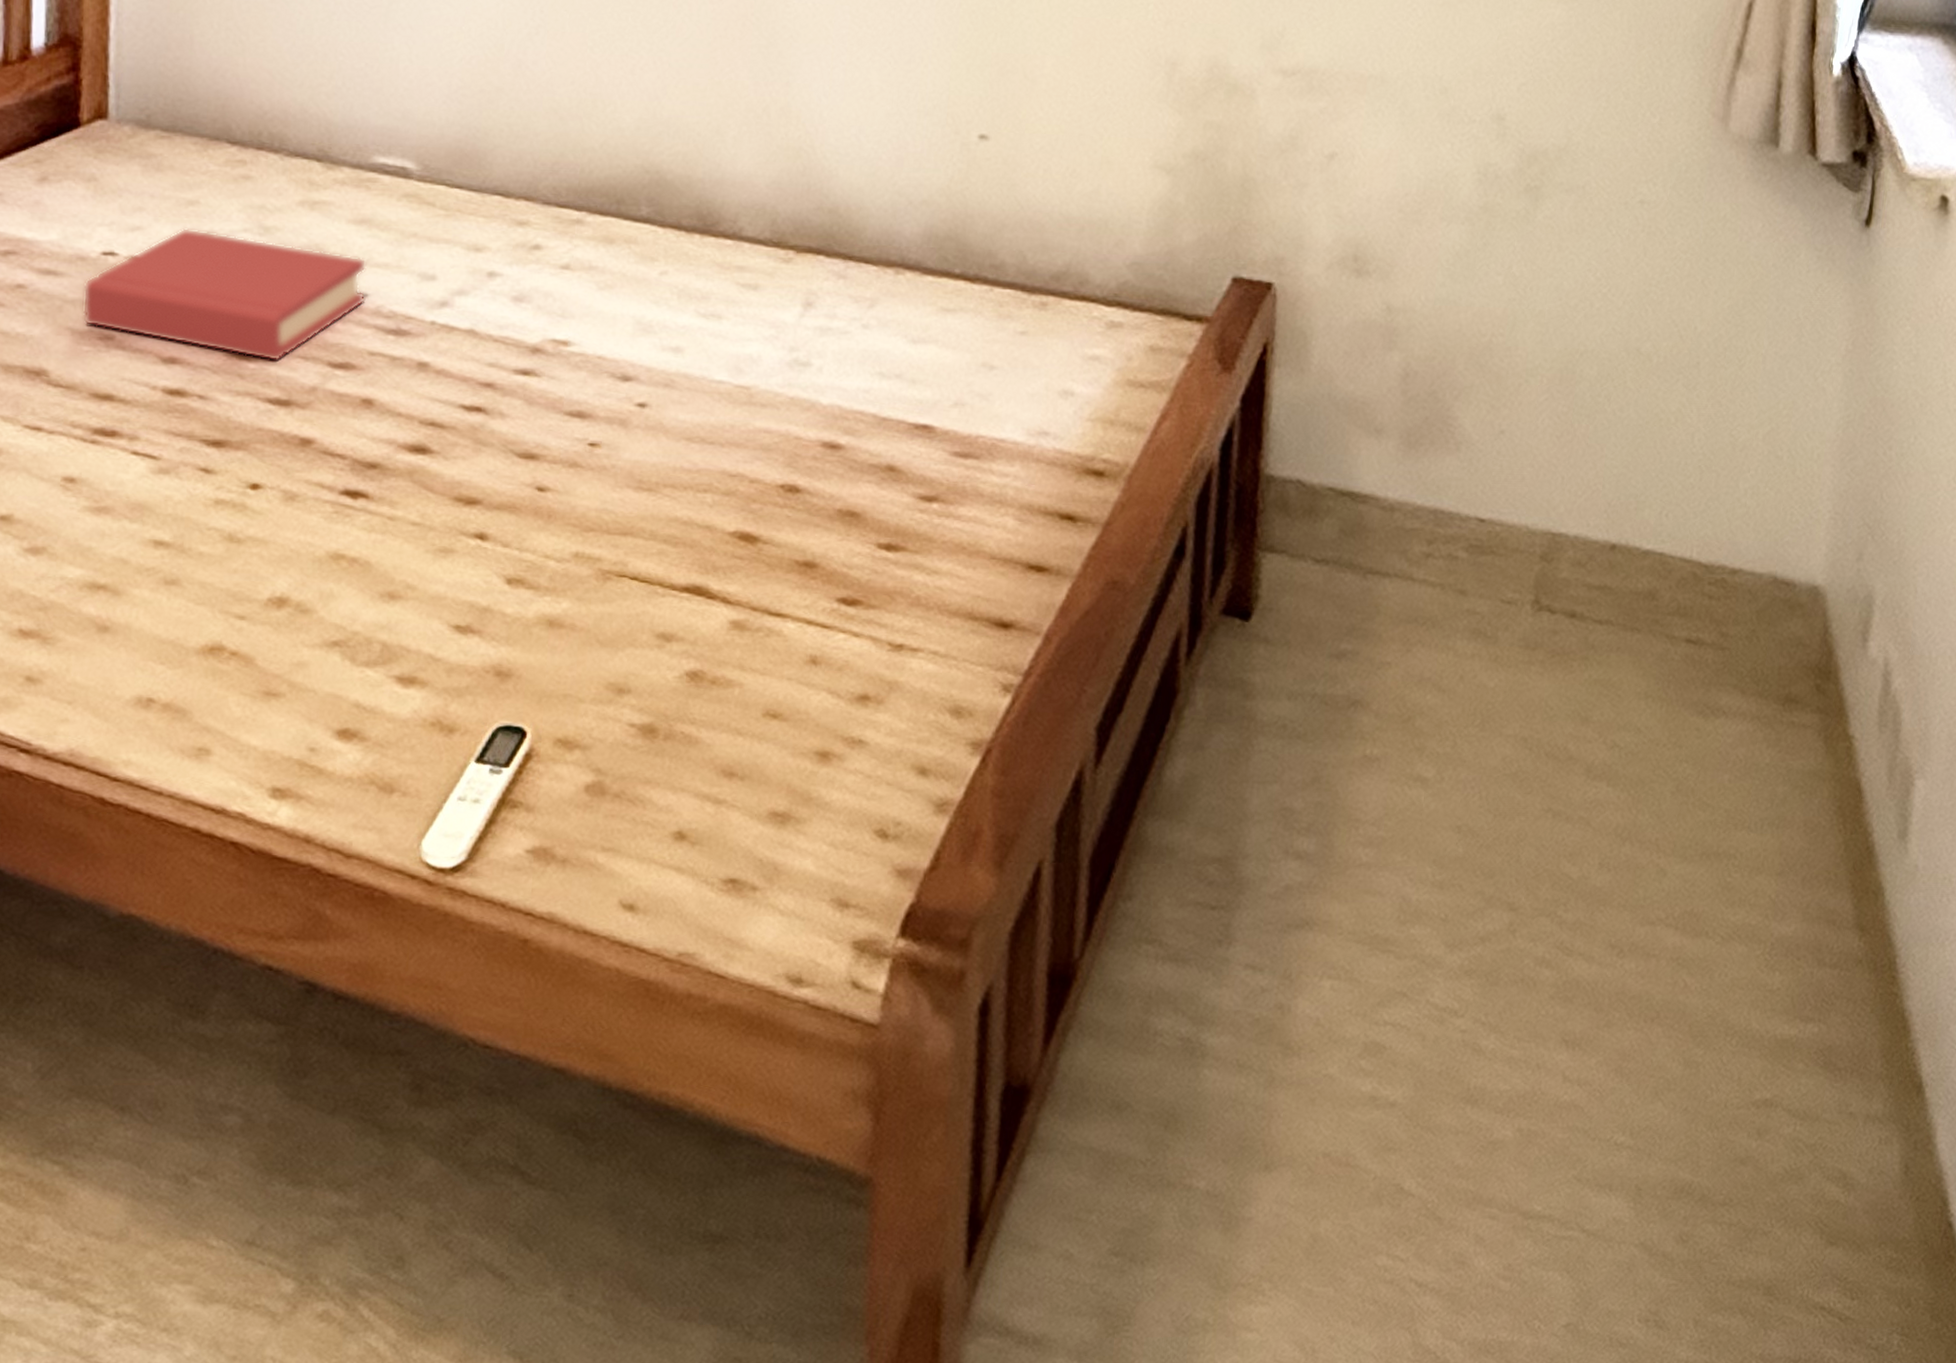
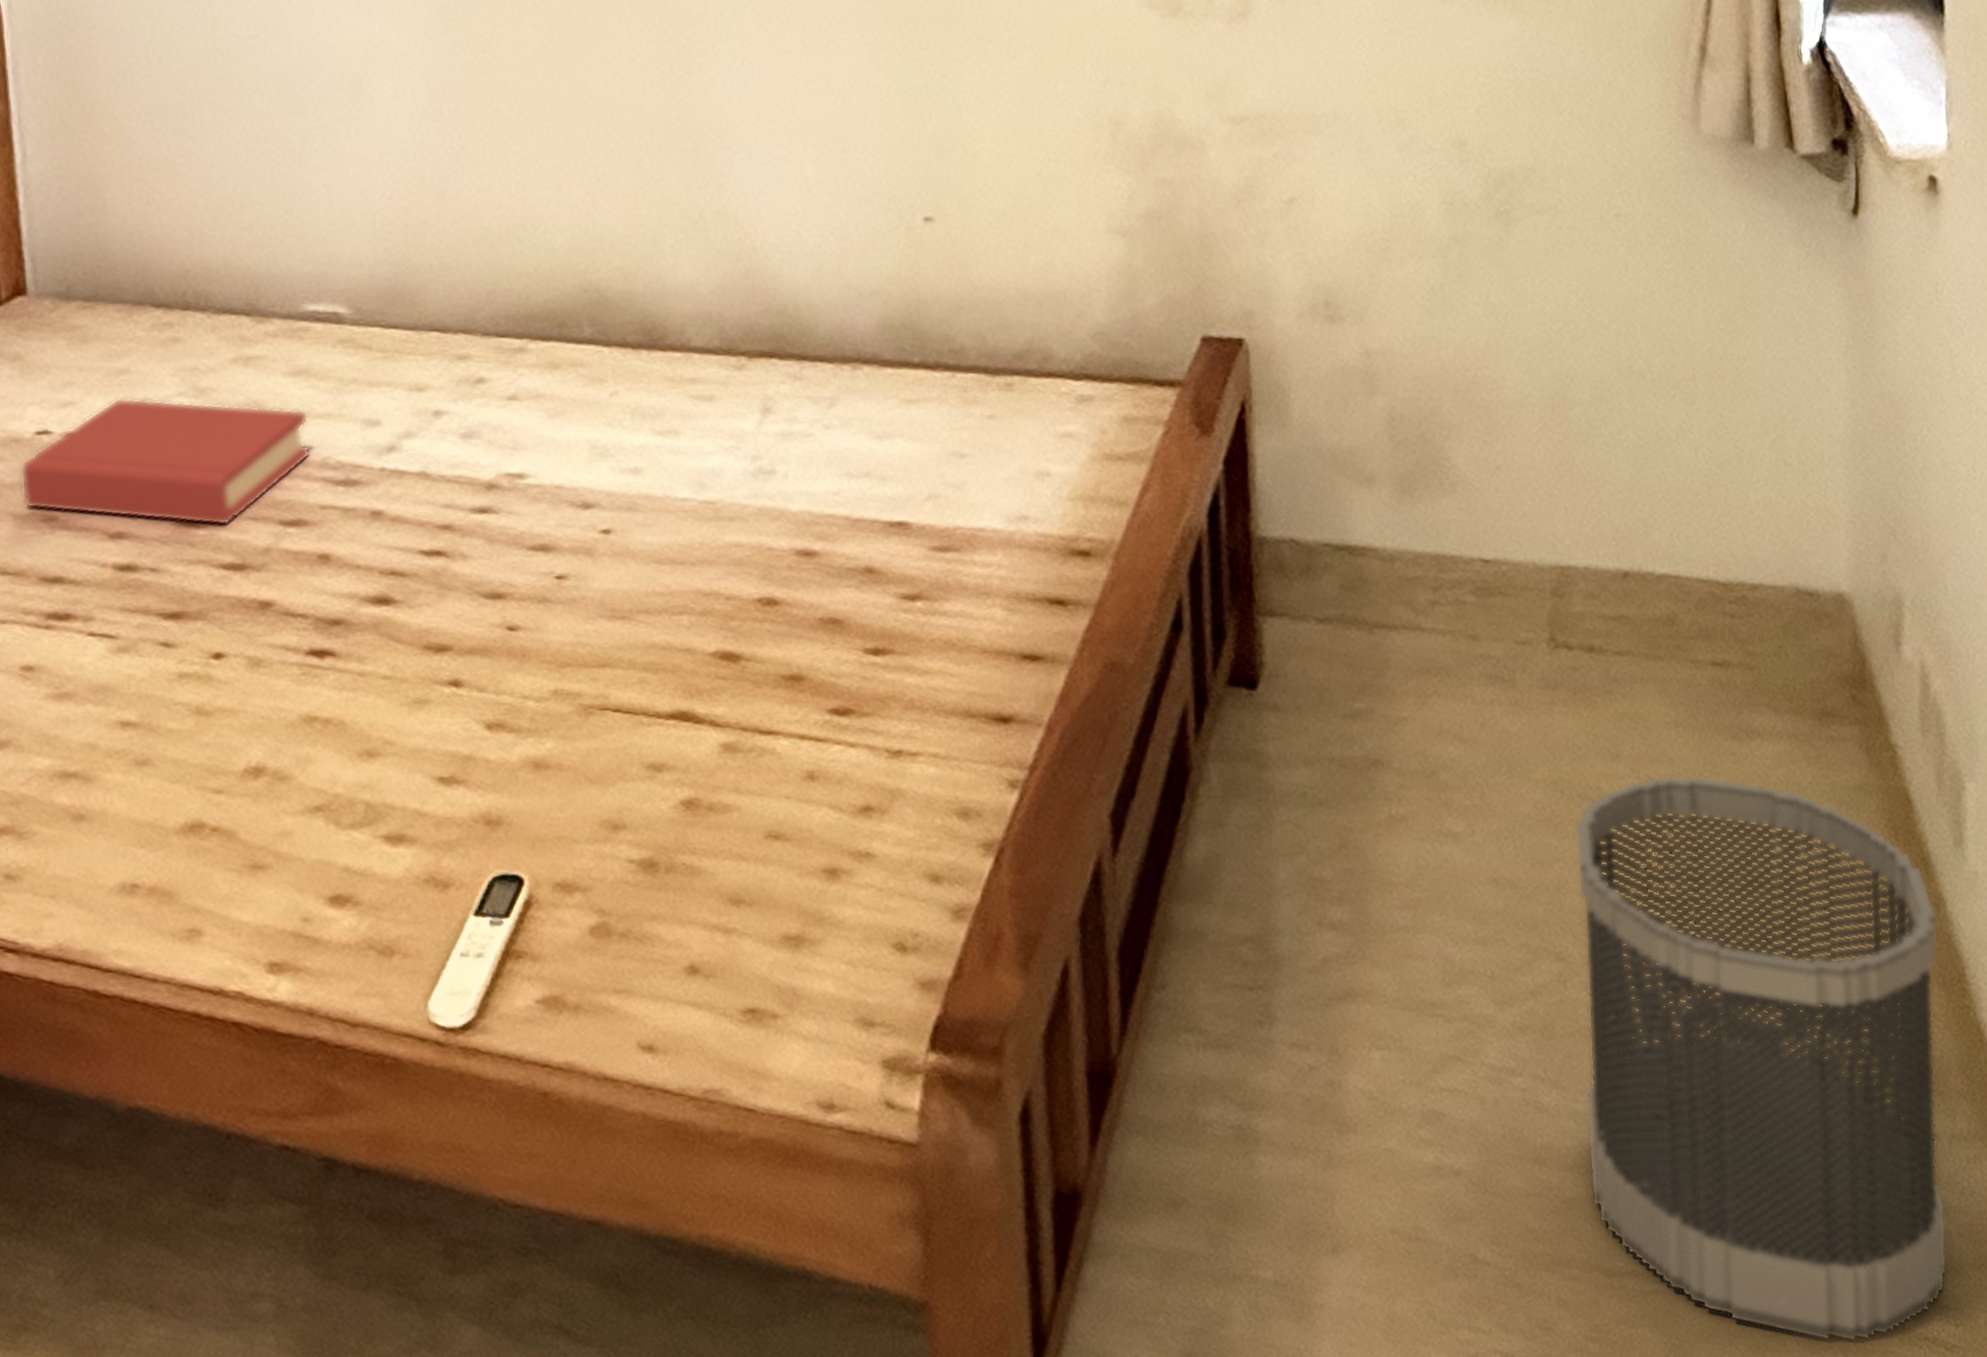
wastebasket: none [1517,743,1876,1305] -> present [1574,775,1948,1342]

